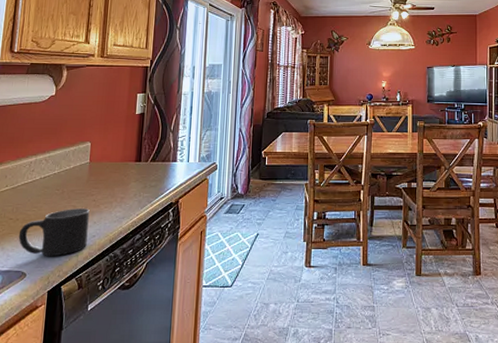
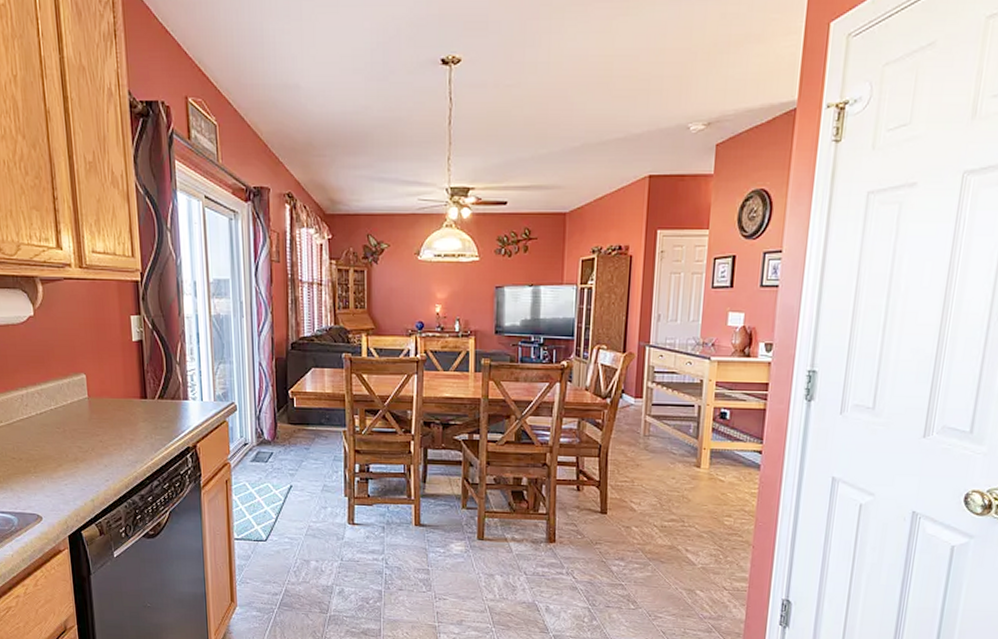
mug: present [18,209,90,257] -> none [25,449,101,501]

